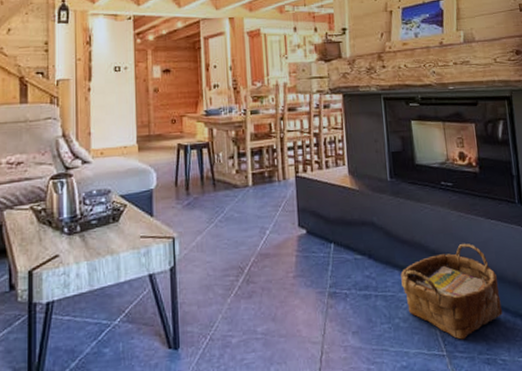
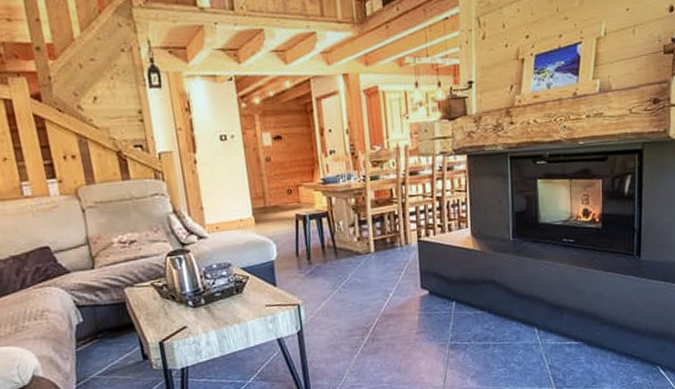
woven basket: present [401,243,502,340] -> none [518,294,610,377]

